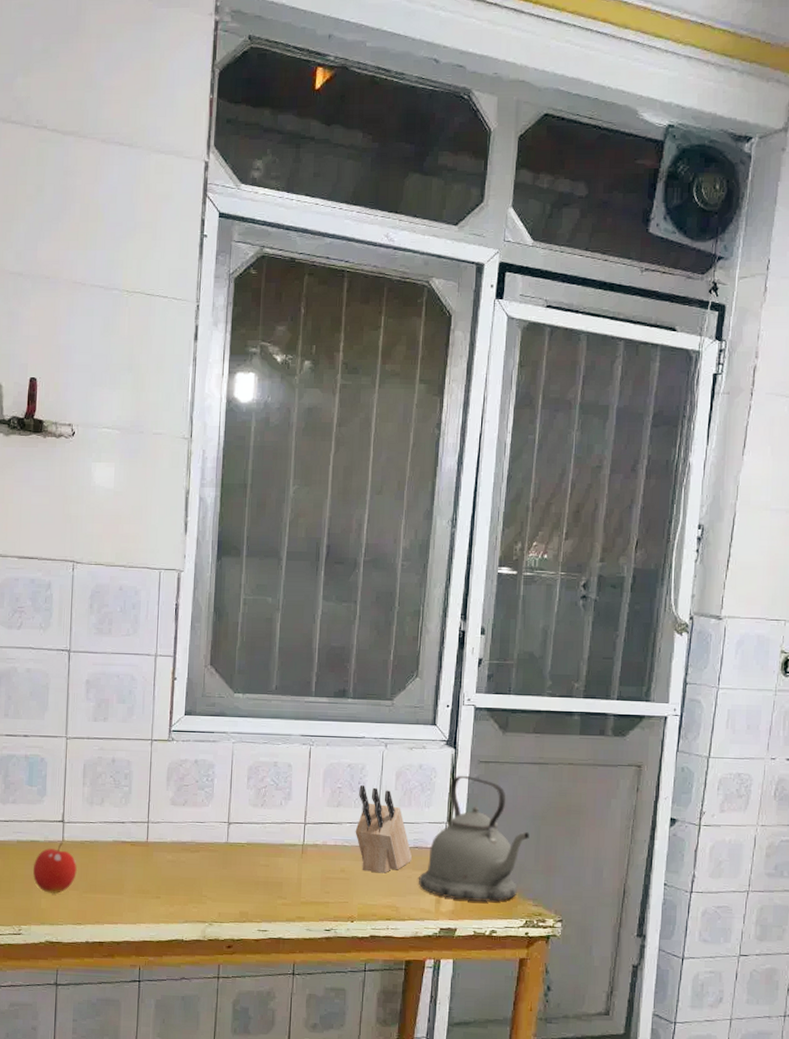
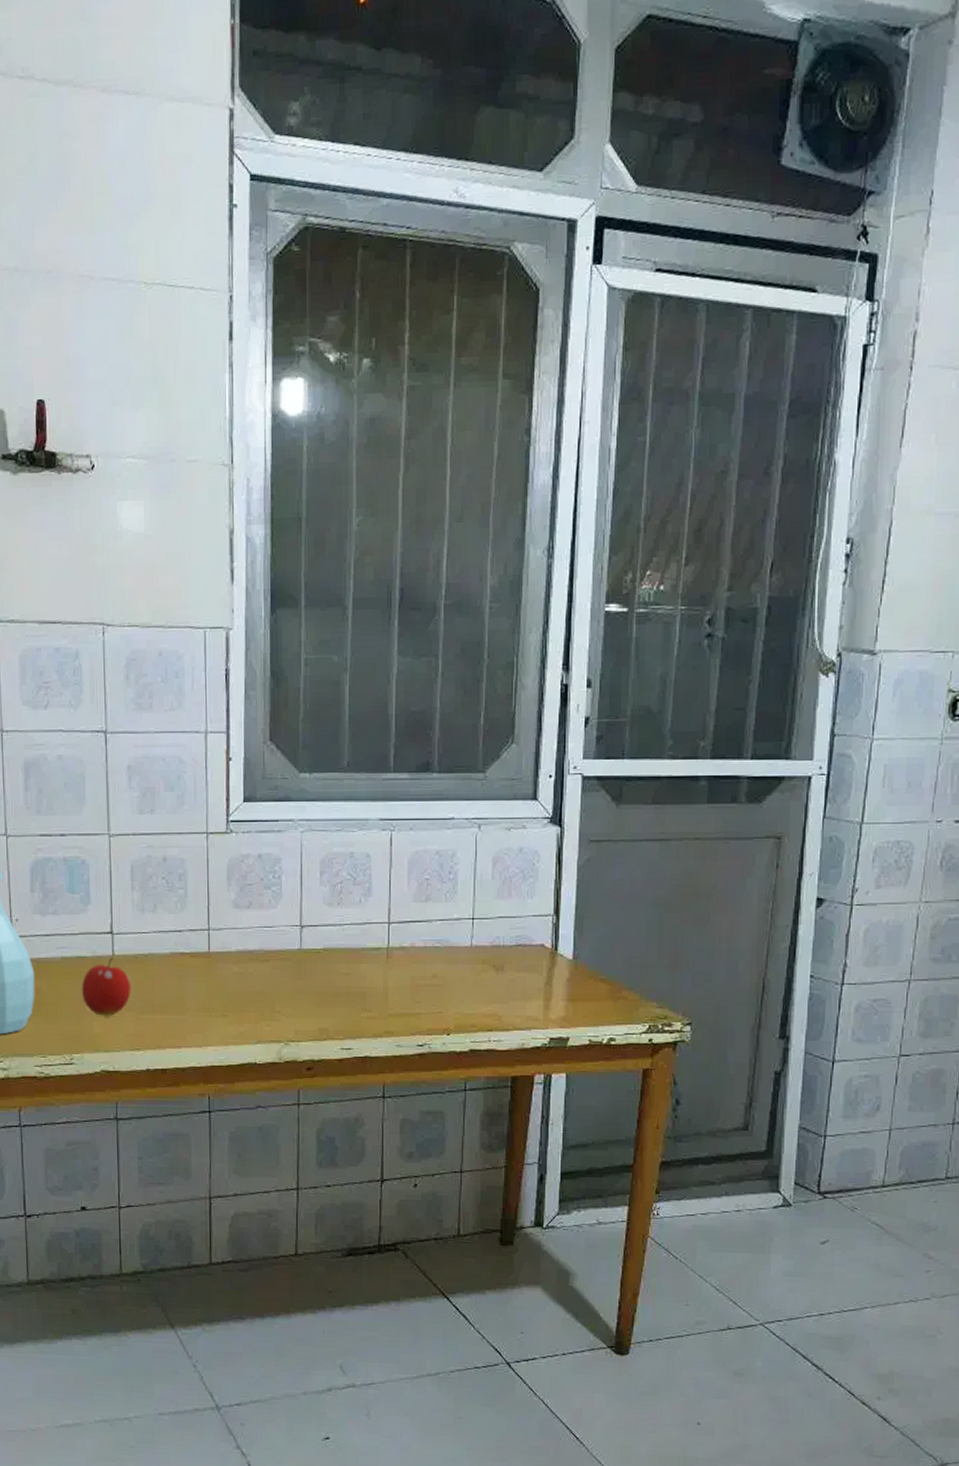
knife block: present [355,785,413,873] -> none [447,875,515,977]
kettle: present [419,776,529,902] -> none [523,859,651,1006]

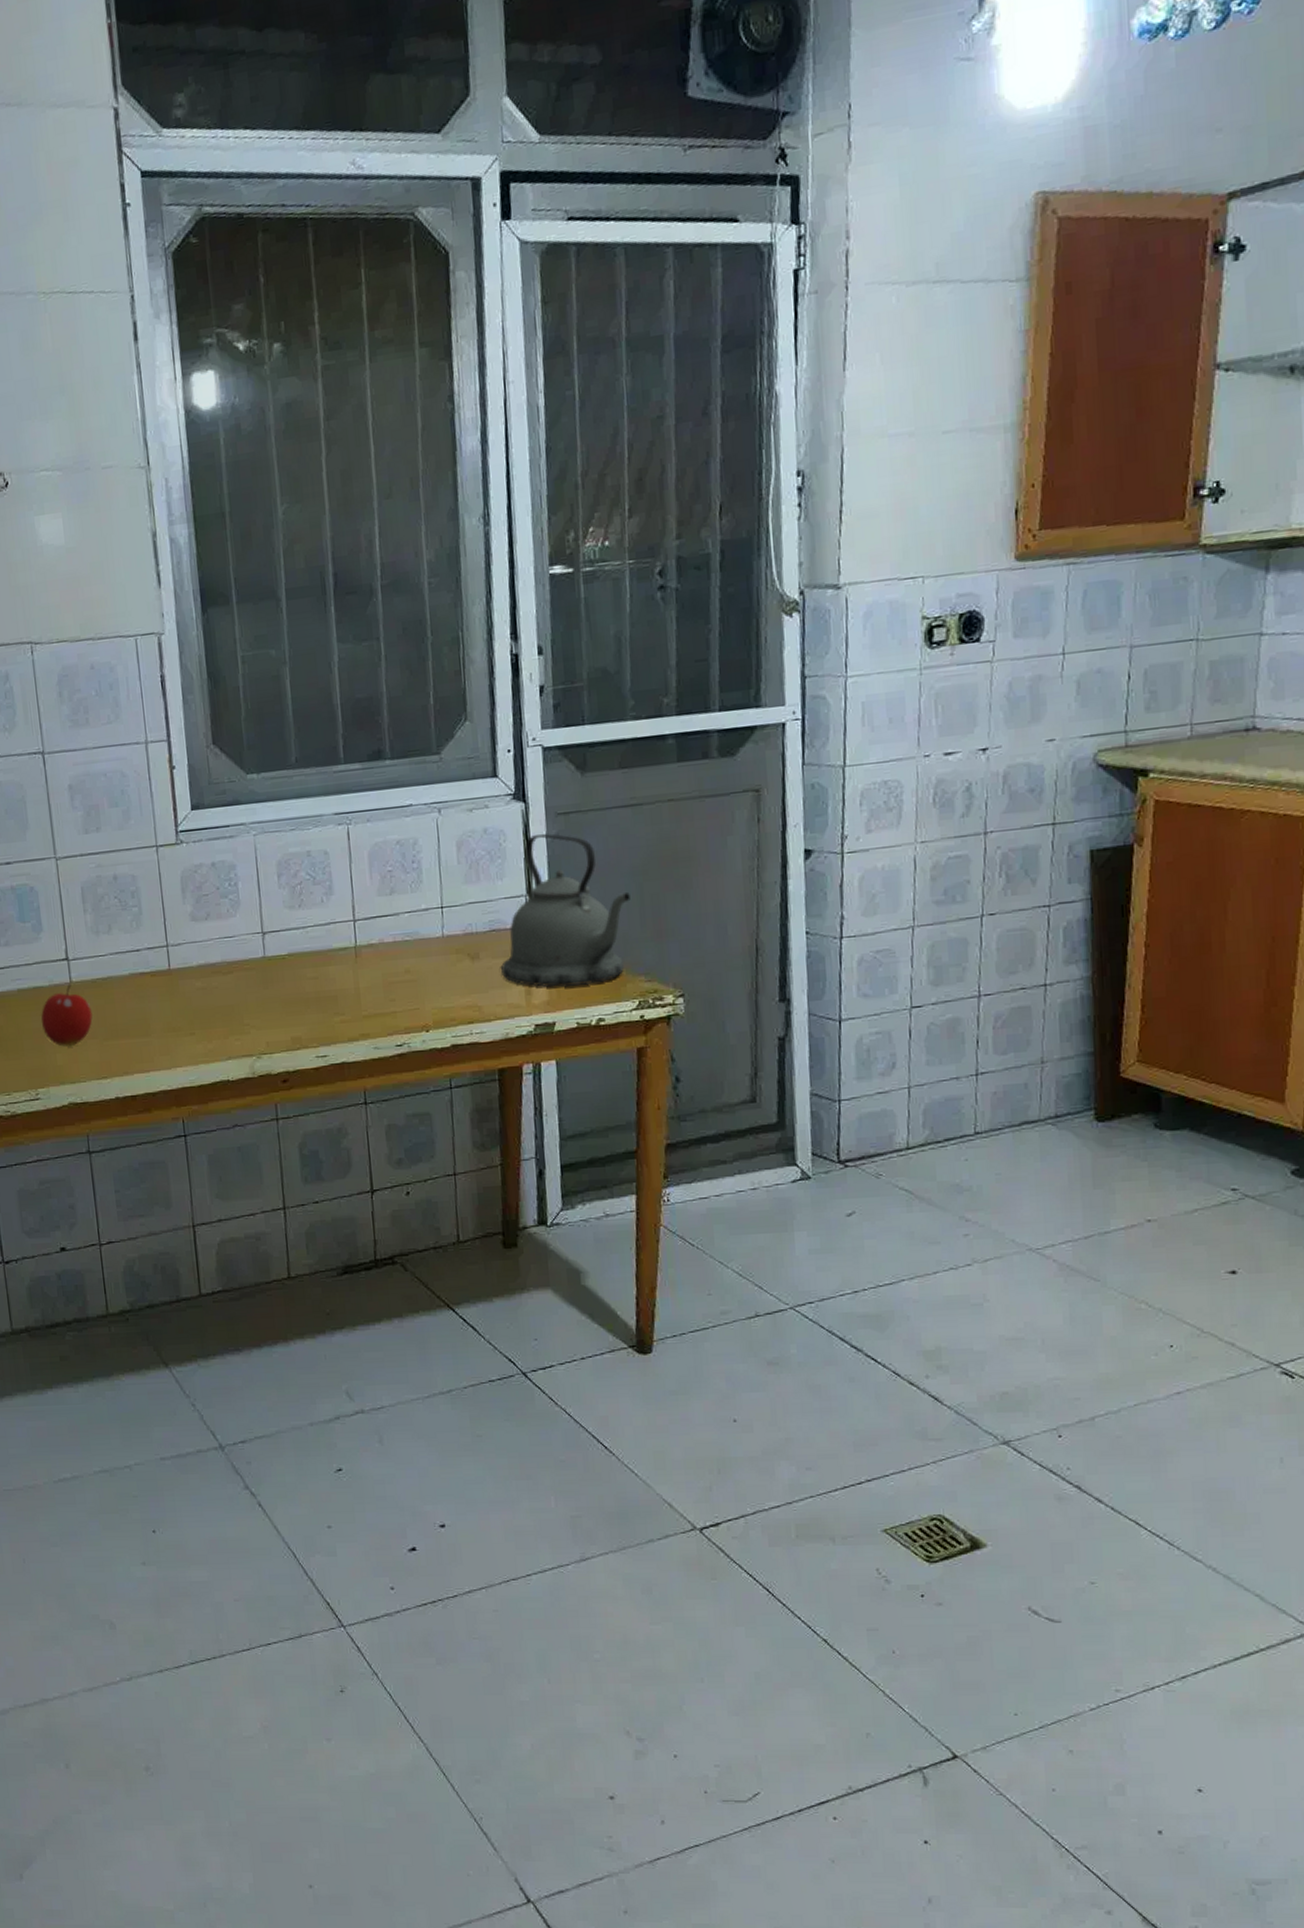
kettle: none [523,859,651,1006] -> present [501,834,630,988]

